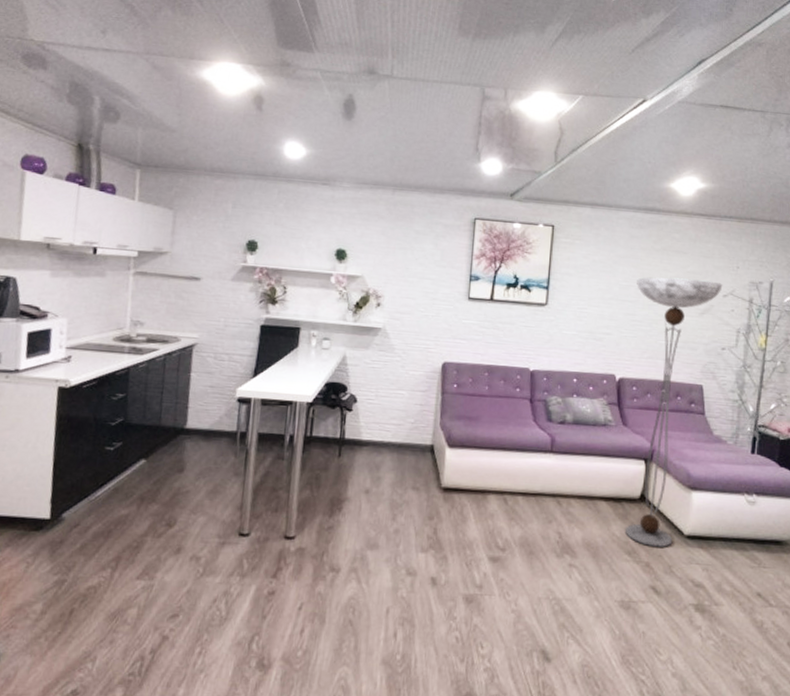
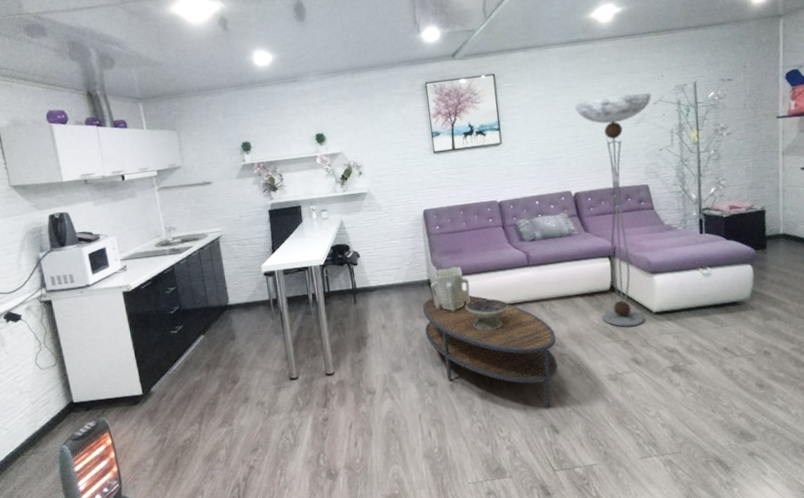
coffee table: none [415,468,568,627] -> present [422,295,558,407]
vase: none [433,435,480,489] -> present [430,266,471,311]
decorative bowl: none [468,480,520,520] -> present [465,298,509,331]

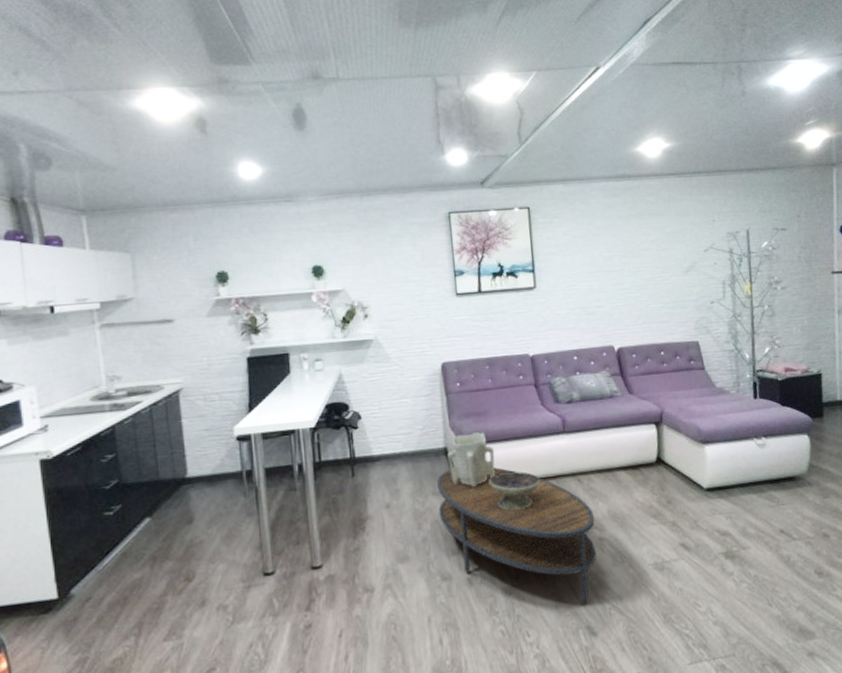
floor lamp: present [575,93,652,327] -> none [619,238,703,506]

